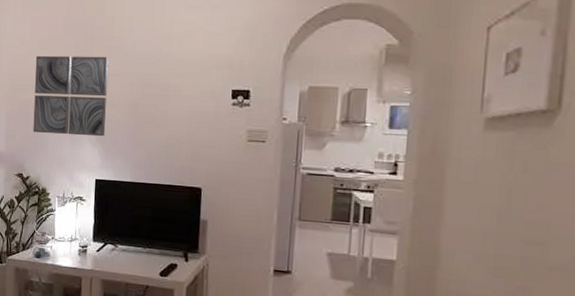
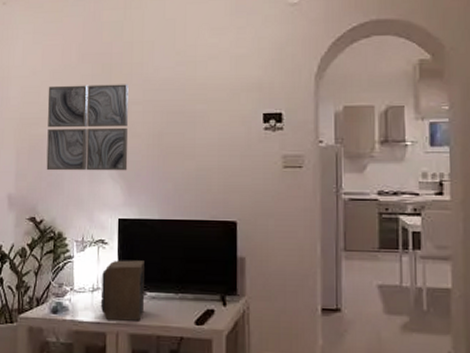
speaker: none [78,215,117,269] -> present [101,260,144,322]

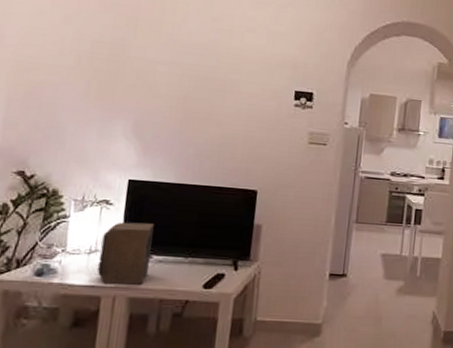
wall art: present [46,84,128,171] -> none [45,30,156,132]

